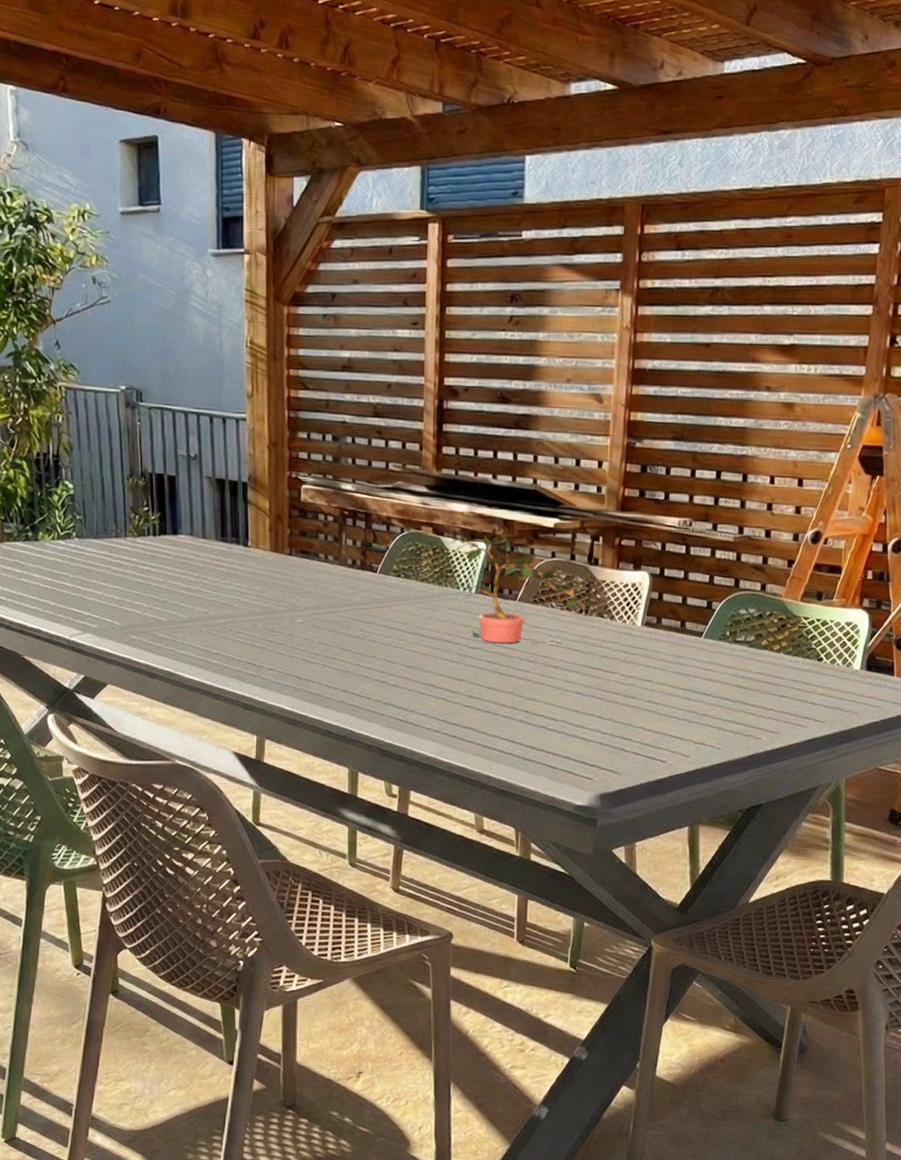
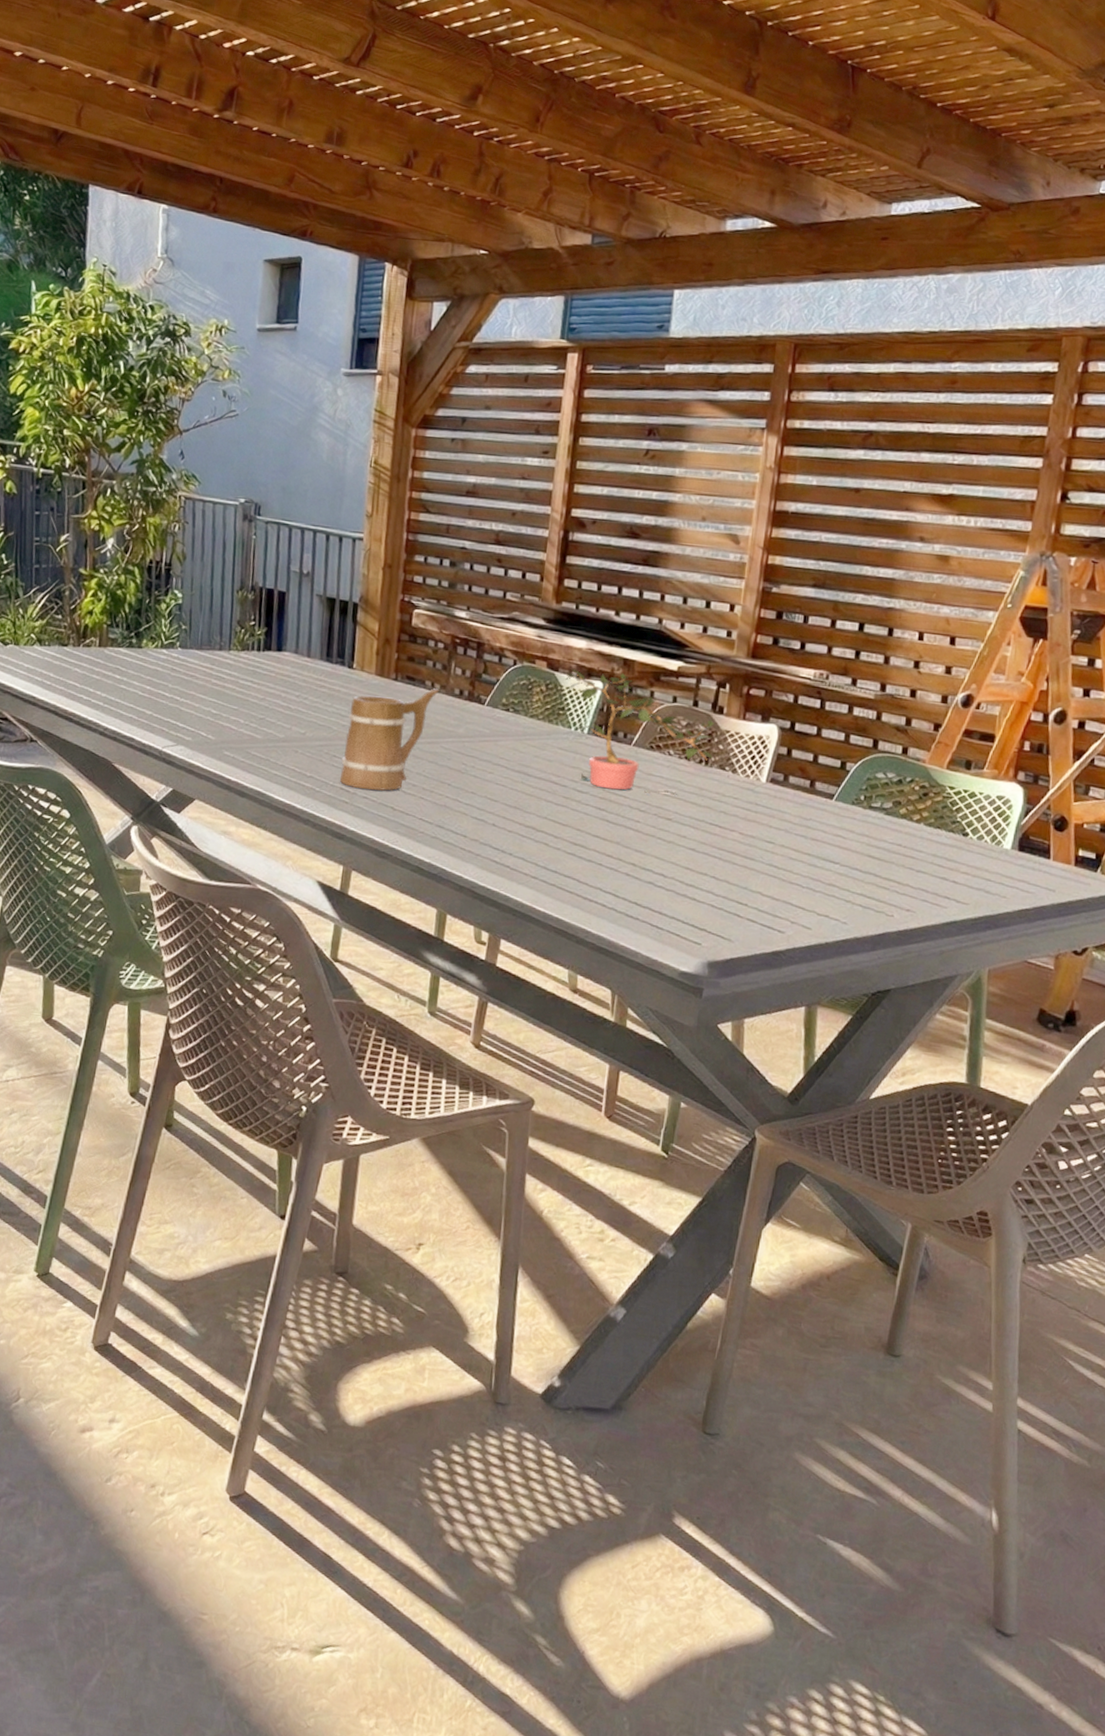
beer mug: none [245,560,333,662] -> present [339,688,439,791]

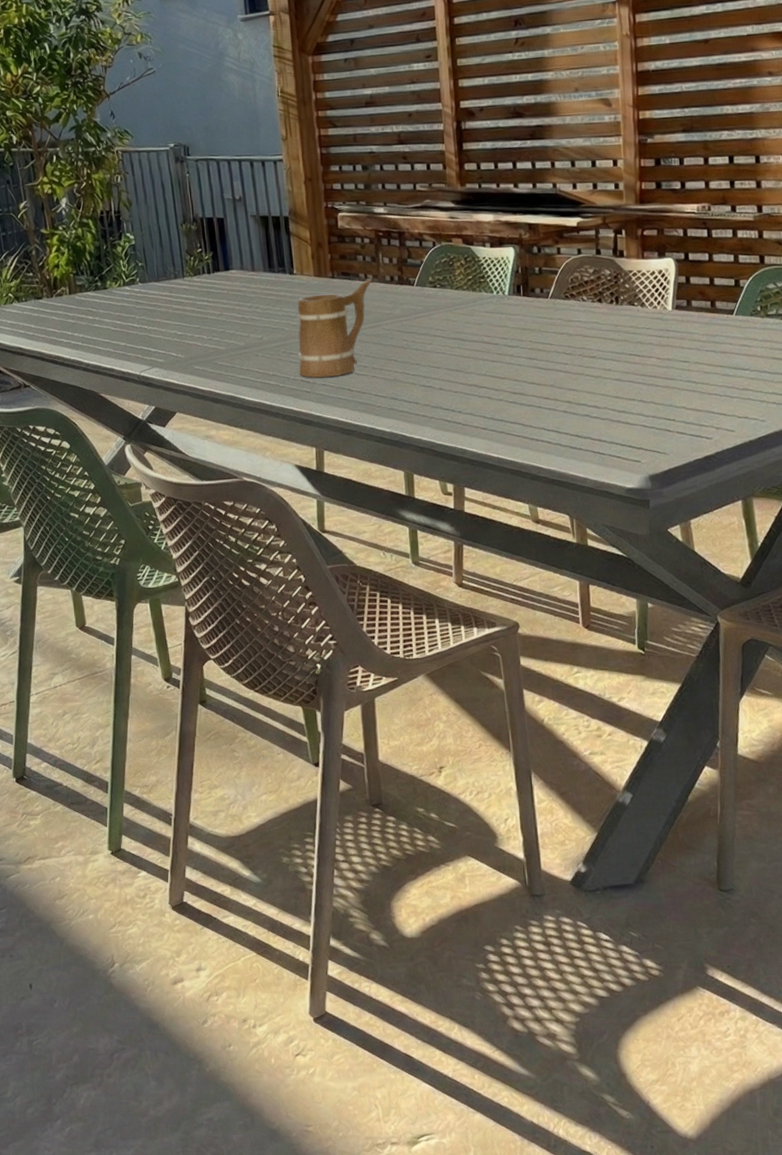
potted plant: present [565,669,715,795] -> none [480,237,623,340]

